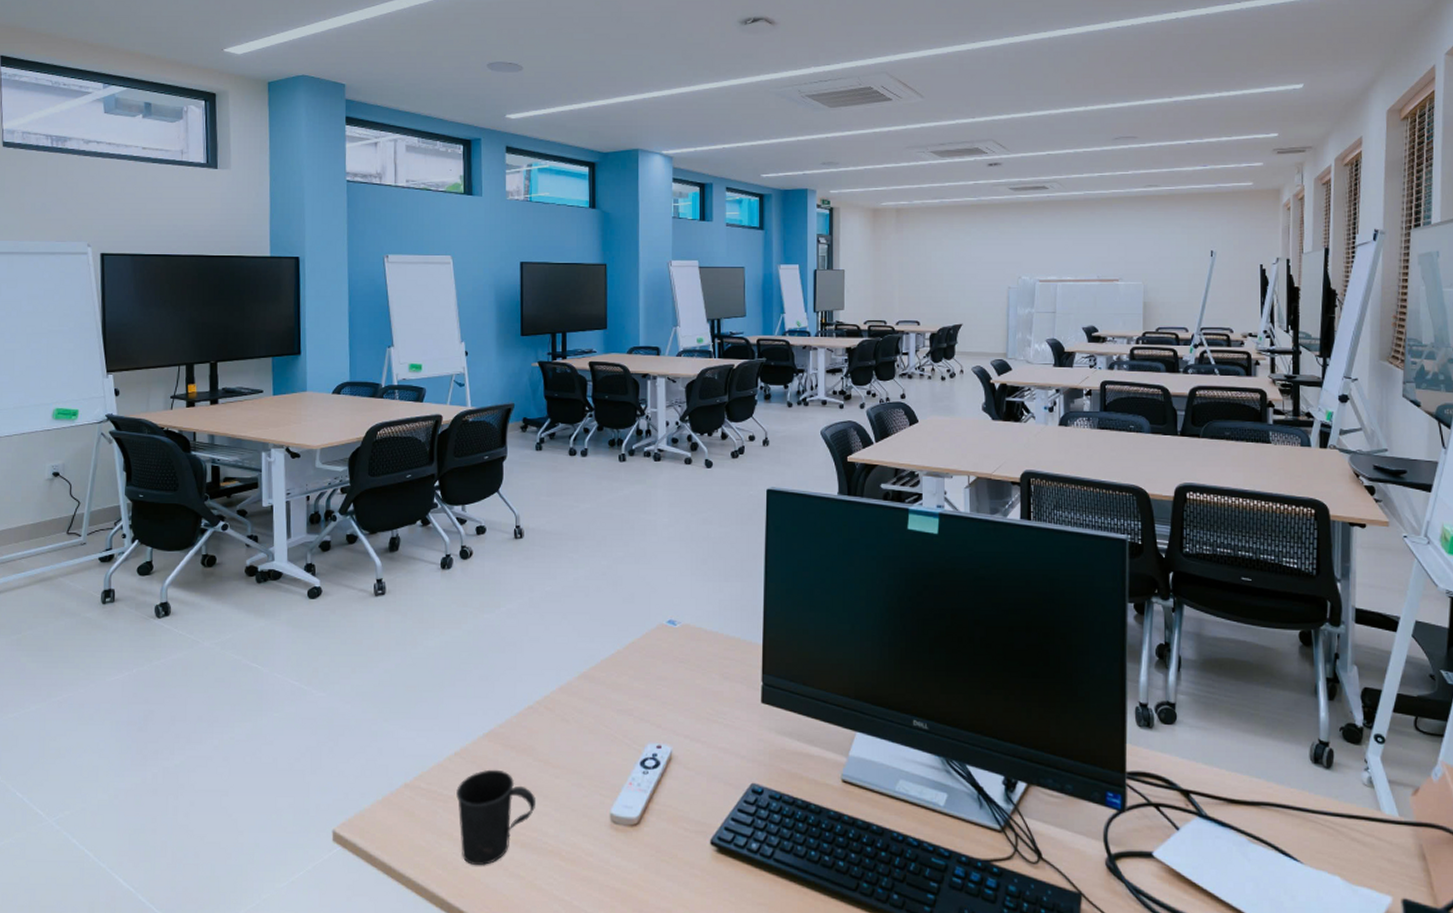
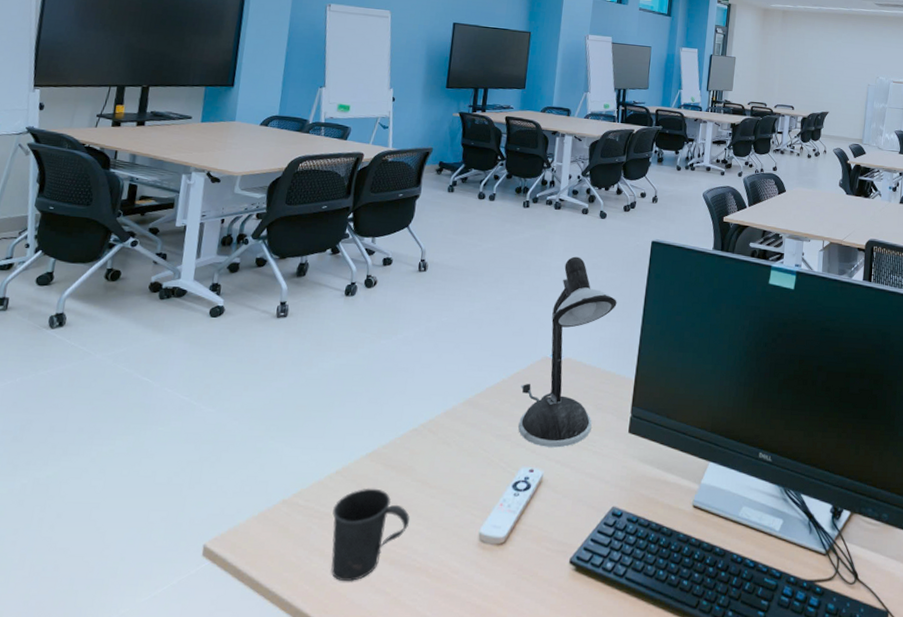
desk lamp: none [638,512,734,722] -> present [518,256,617,448]

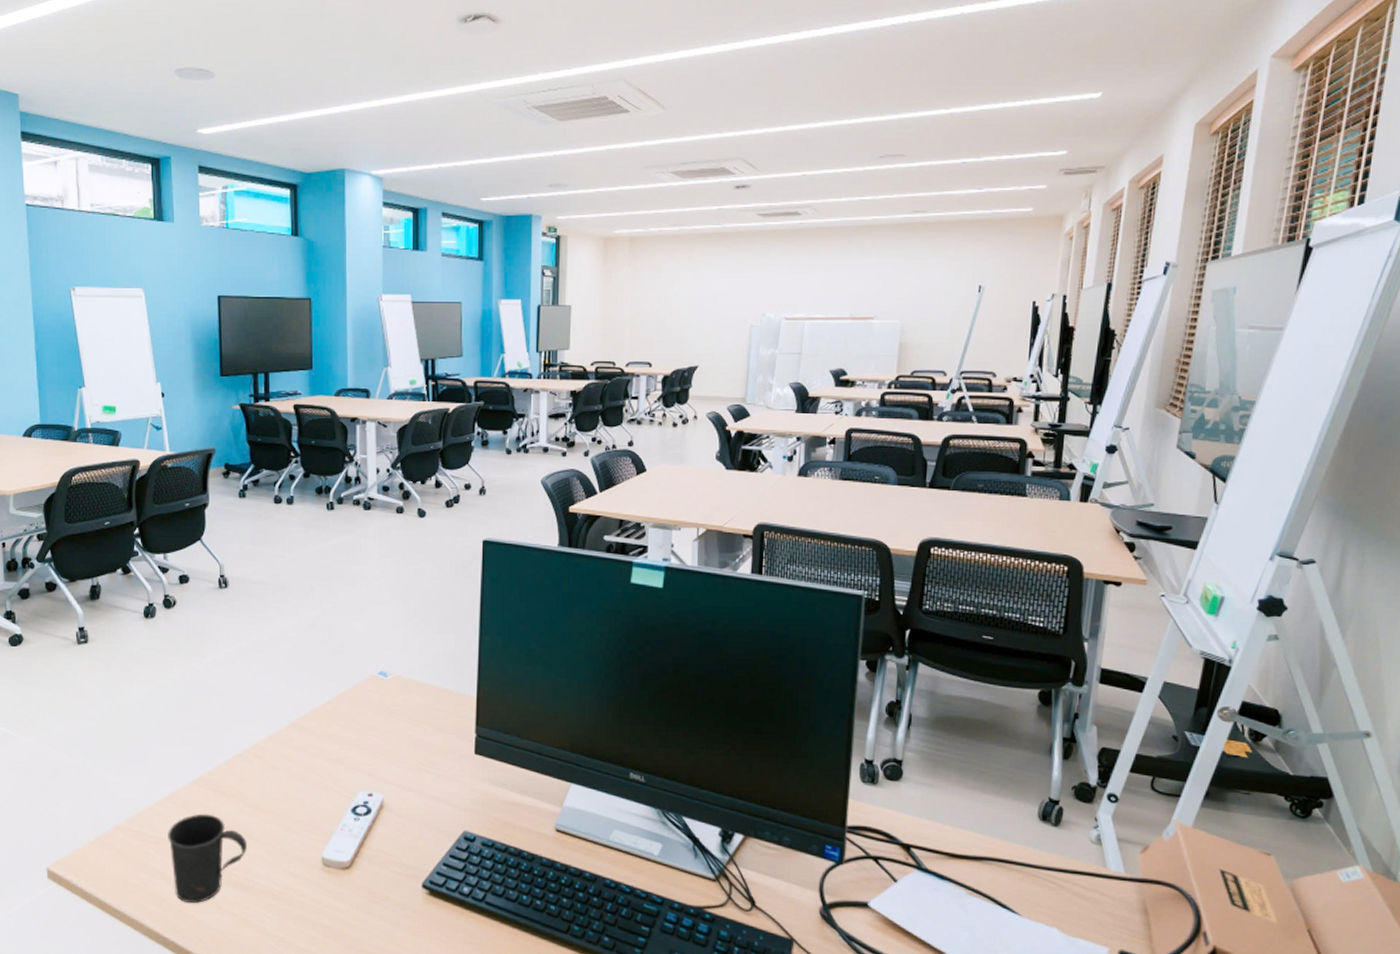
desk lamp: present [518,256,617,448] -> none [348,563,448,771]

